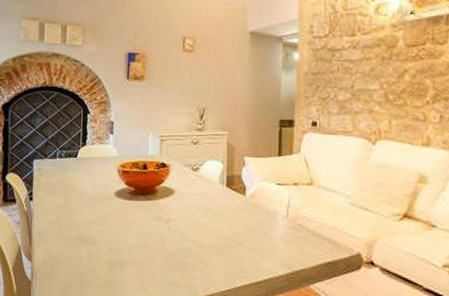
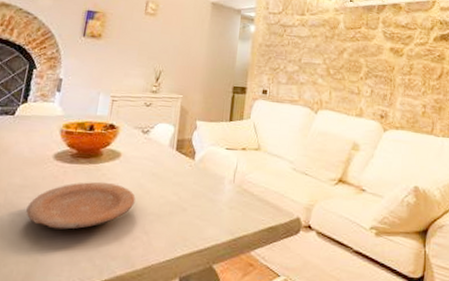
plate: none [98,216,192,259] -> present [26,181,136,229]

